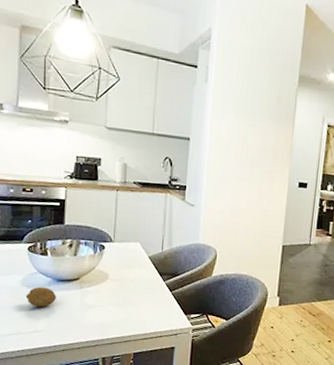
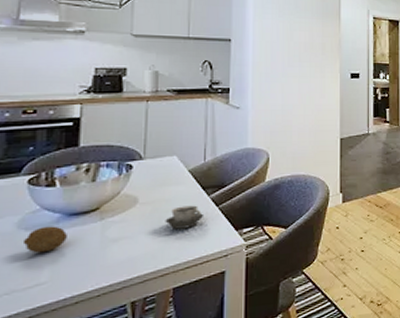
cup: none [129,286,160,307] -> present [165,205,205,229]

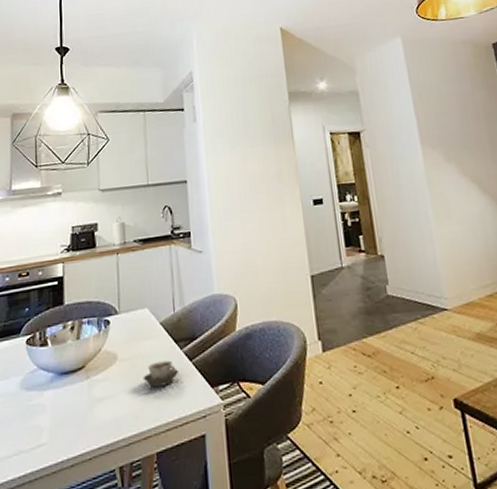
fruit: present [22,226,67,253] -> none [25,385,60,414]

